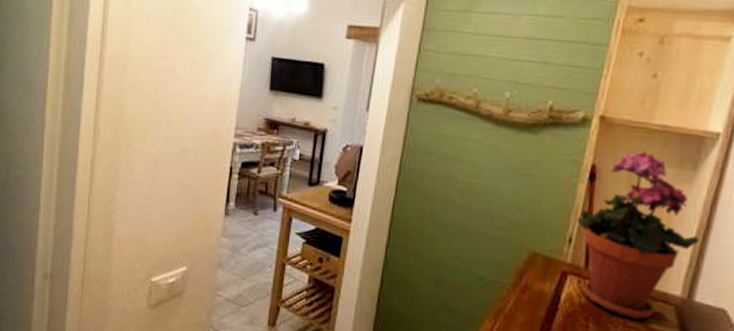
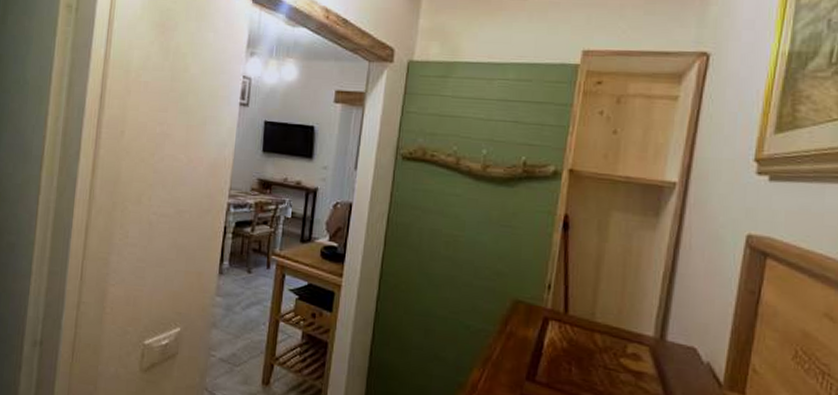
potted plant: present [577,150,699,320] -> none [554,200,665,361]

